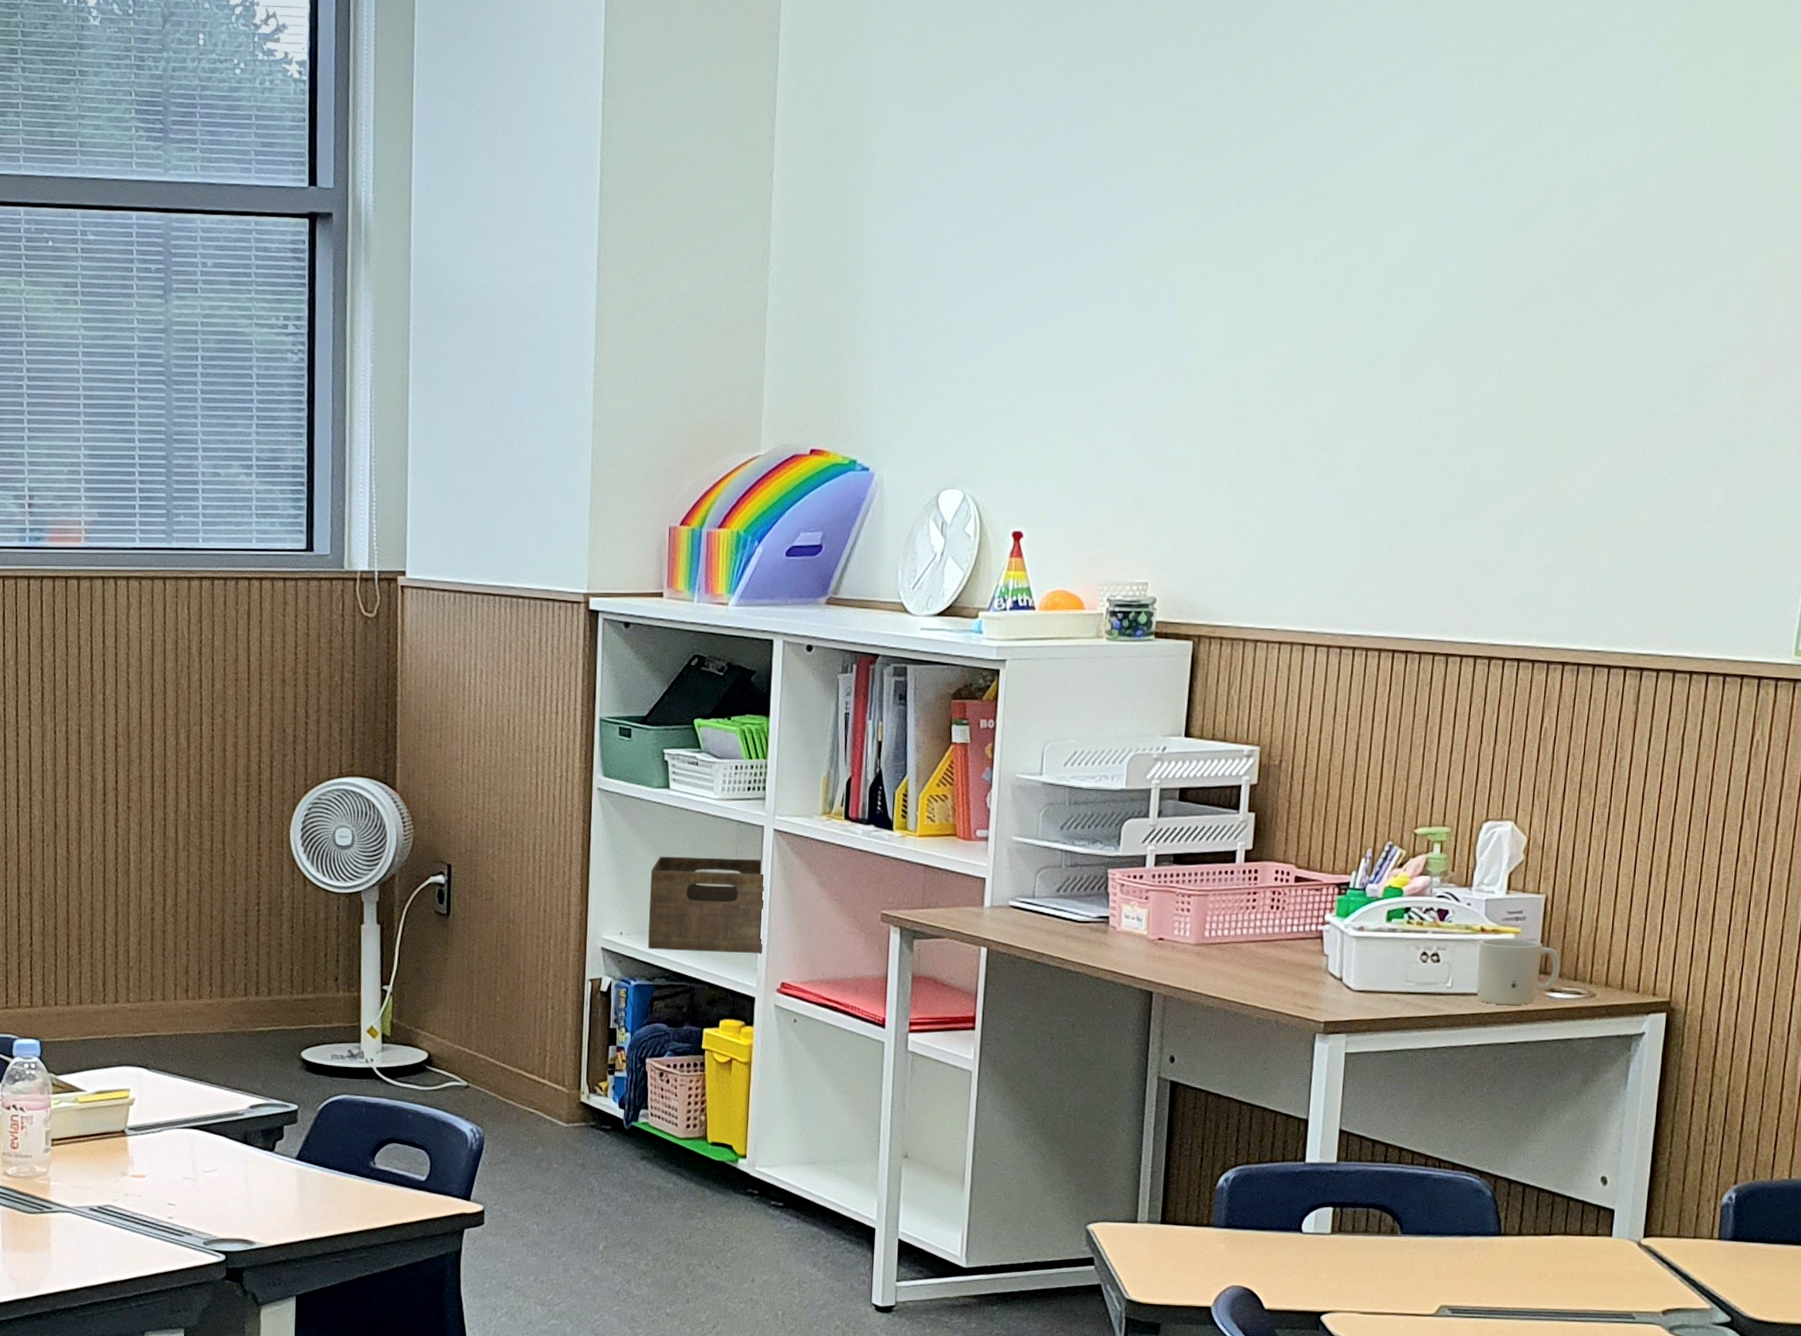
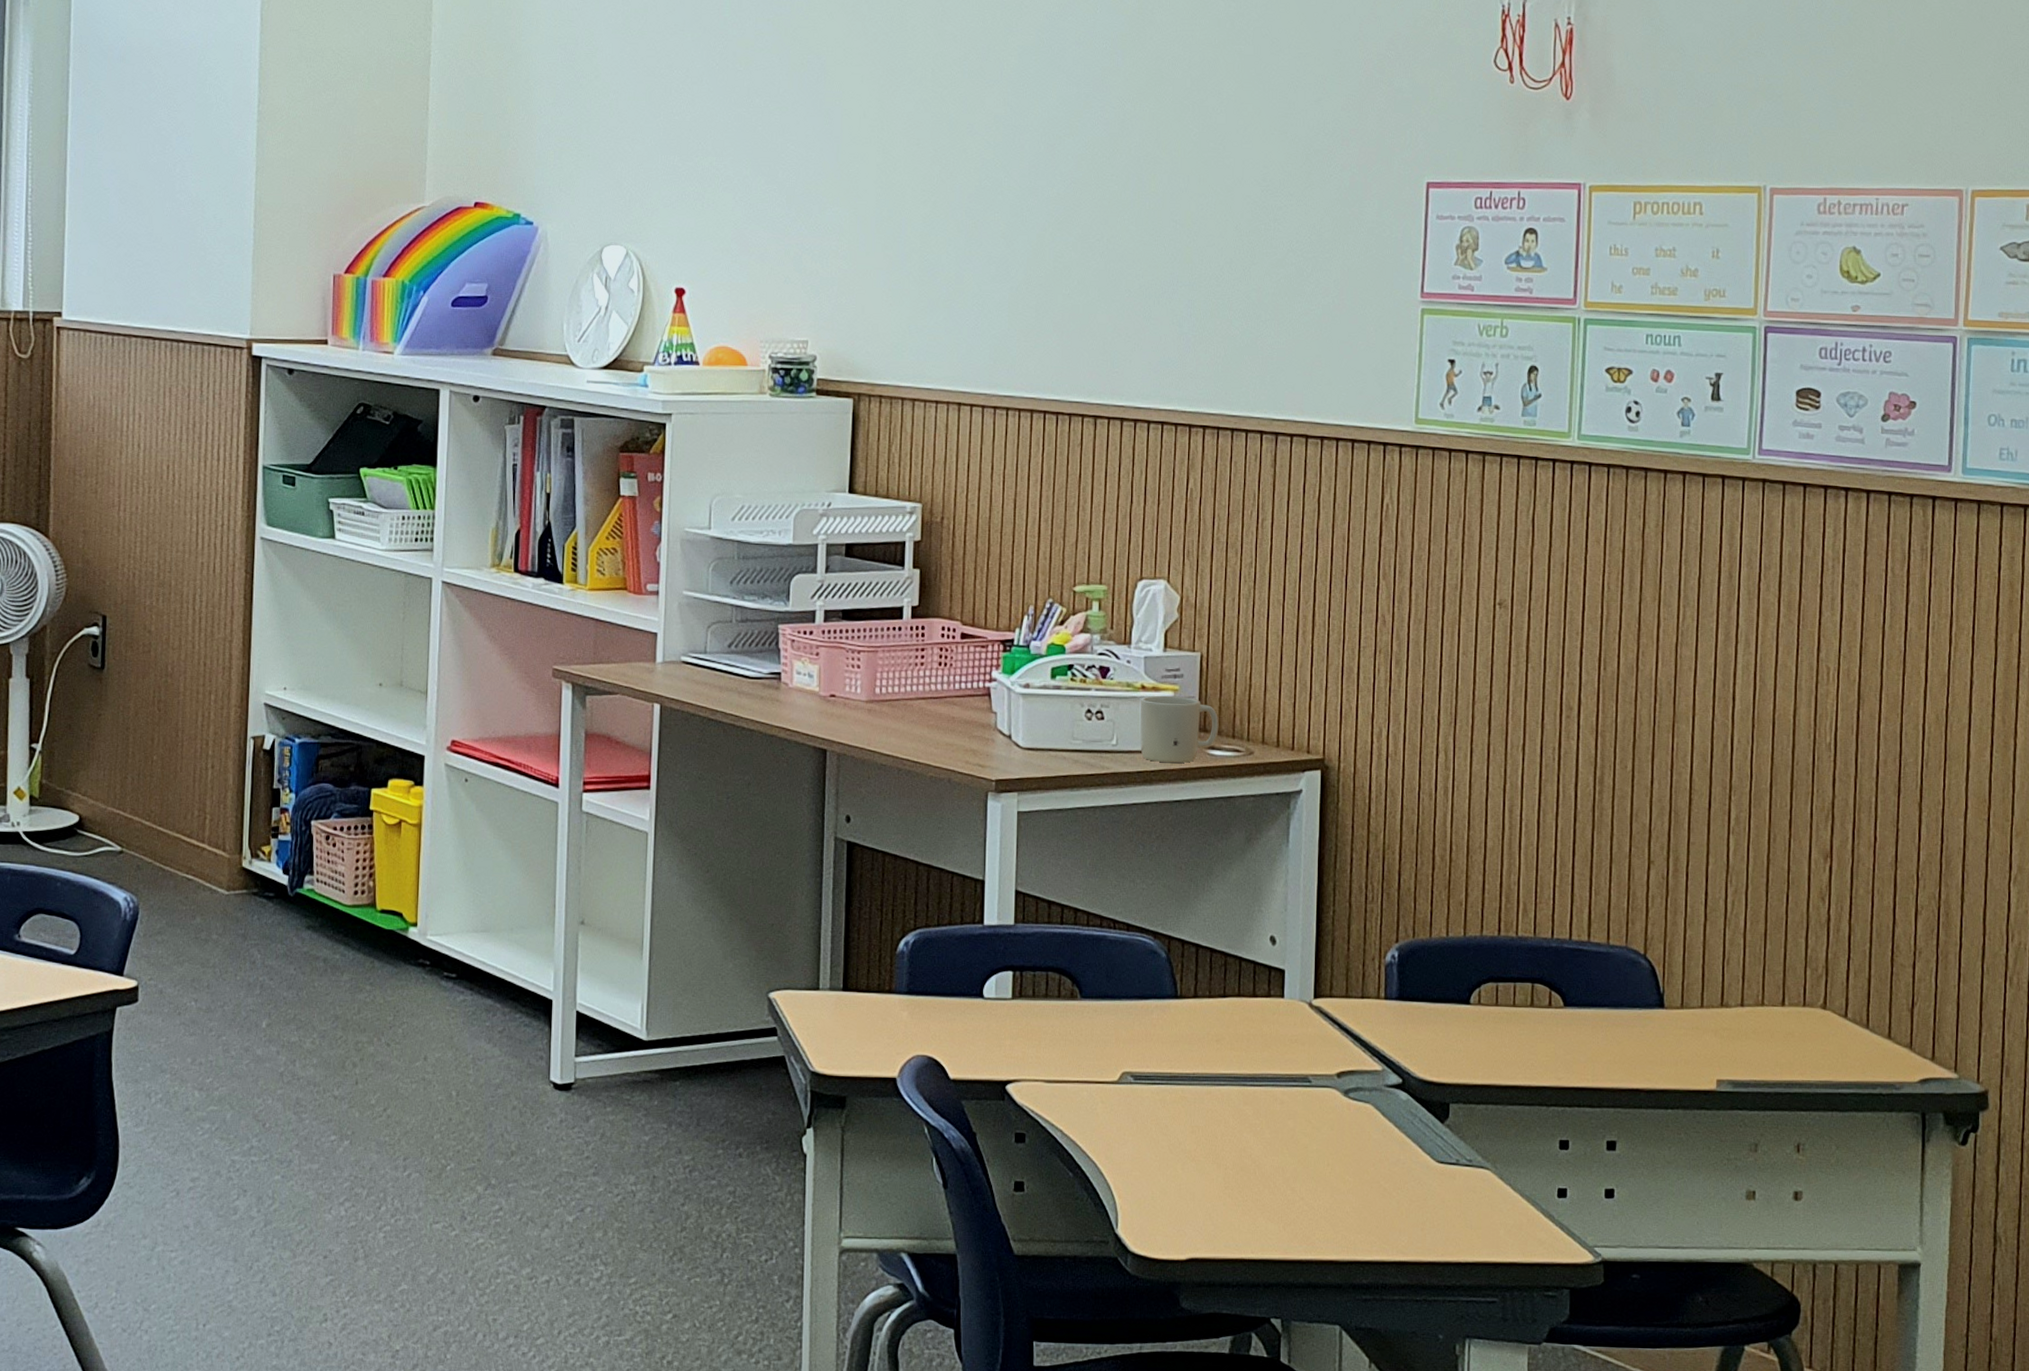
storage basket: present [648,856,764,953] -> none [313,608,433,710]

